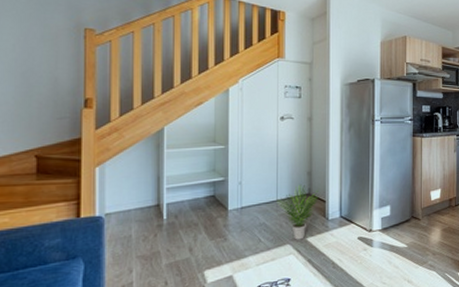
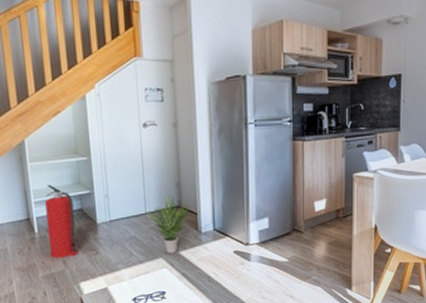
fire extinguisher: none [176,170,207,246] -> present [45,184,78,258]

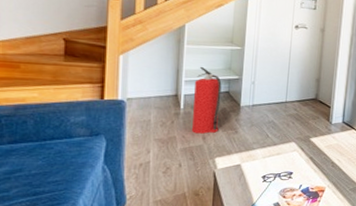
potted plant: present [145,195,189,254] -> none [285,89,325,139]

